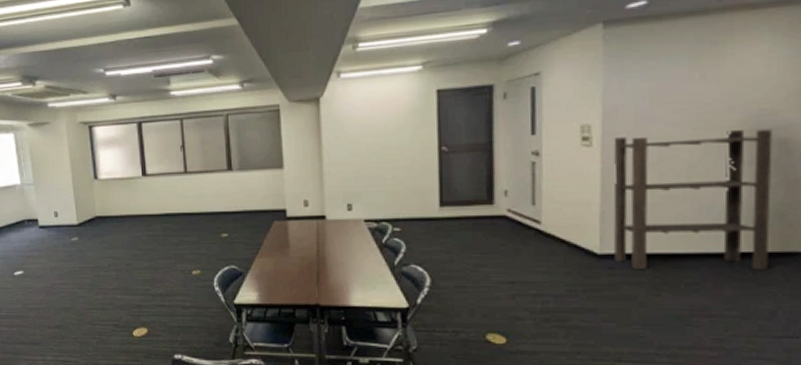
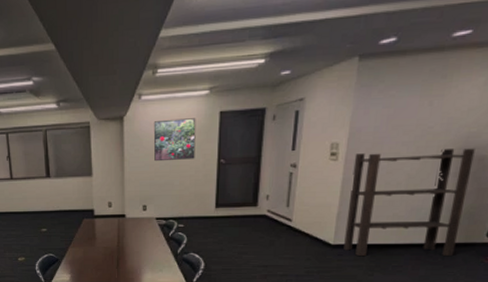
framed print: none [356,98,410,150] -> present [153,118,196,162]

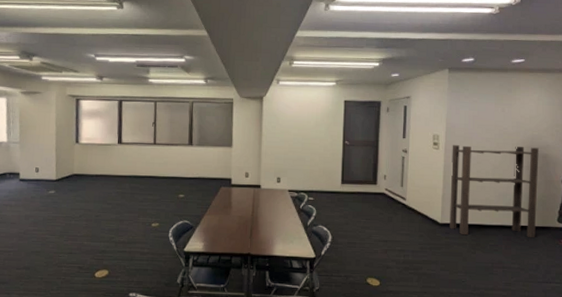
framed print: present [153,118,196,162] -> none [288,103,325,139]

